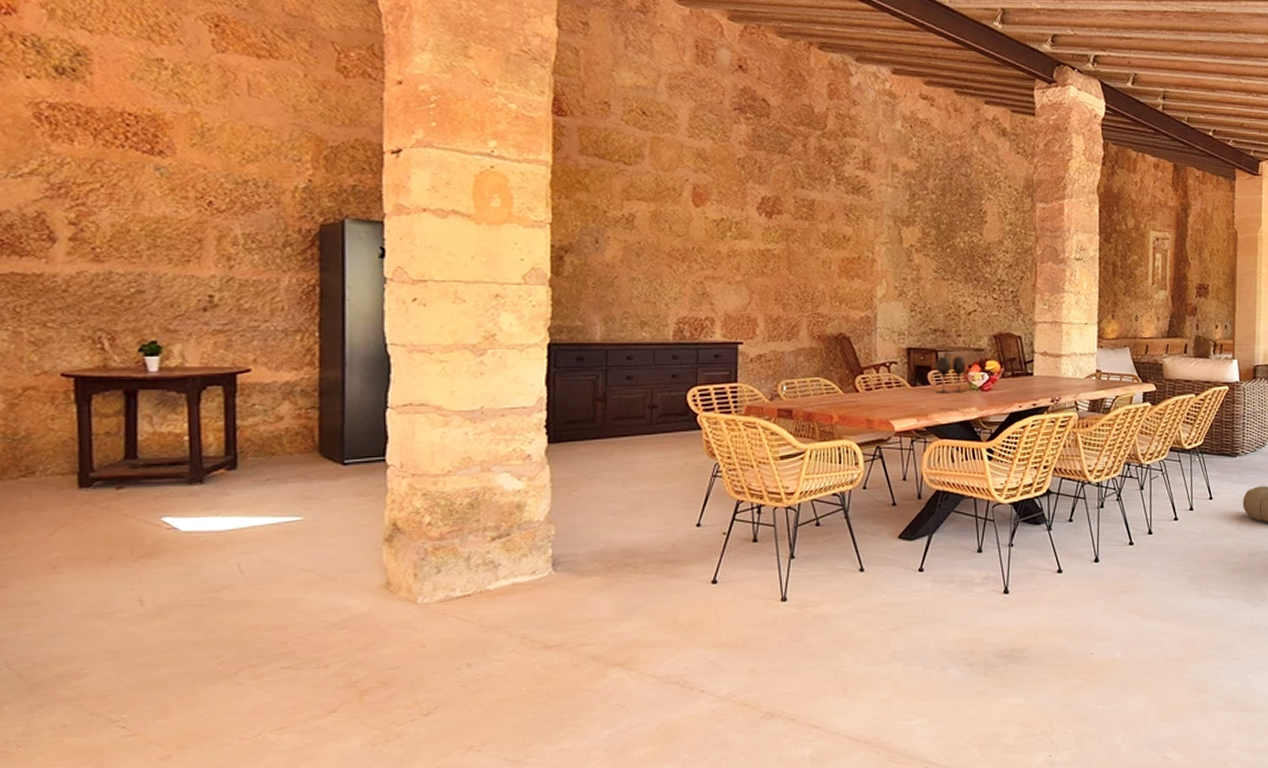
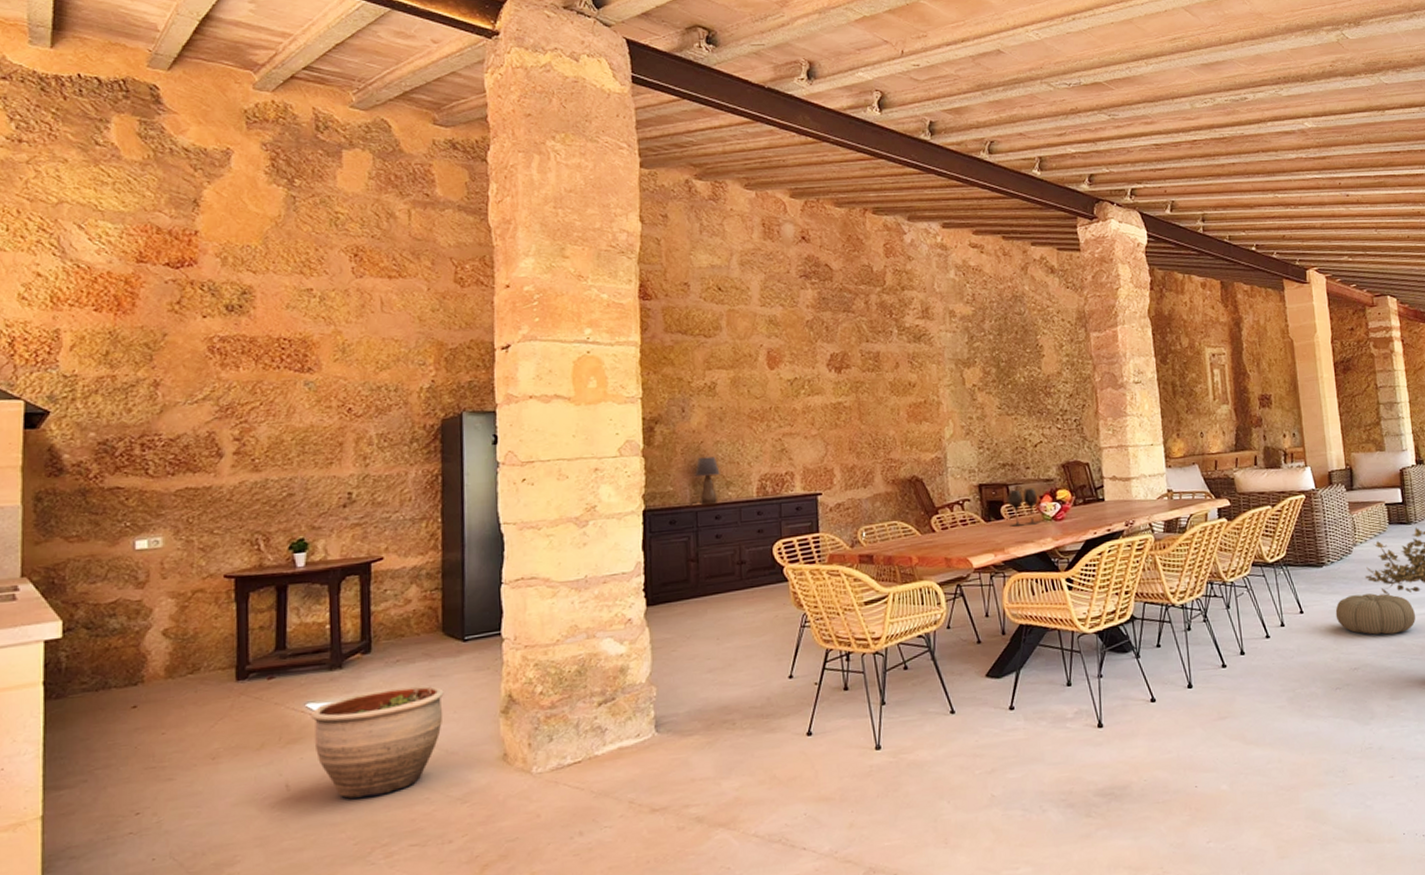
planter pot: none [166,507,320,619] -> present [310,685,444,800]
table lamp: none [607,292,634,345] -> present [695,455,720,506]

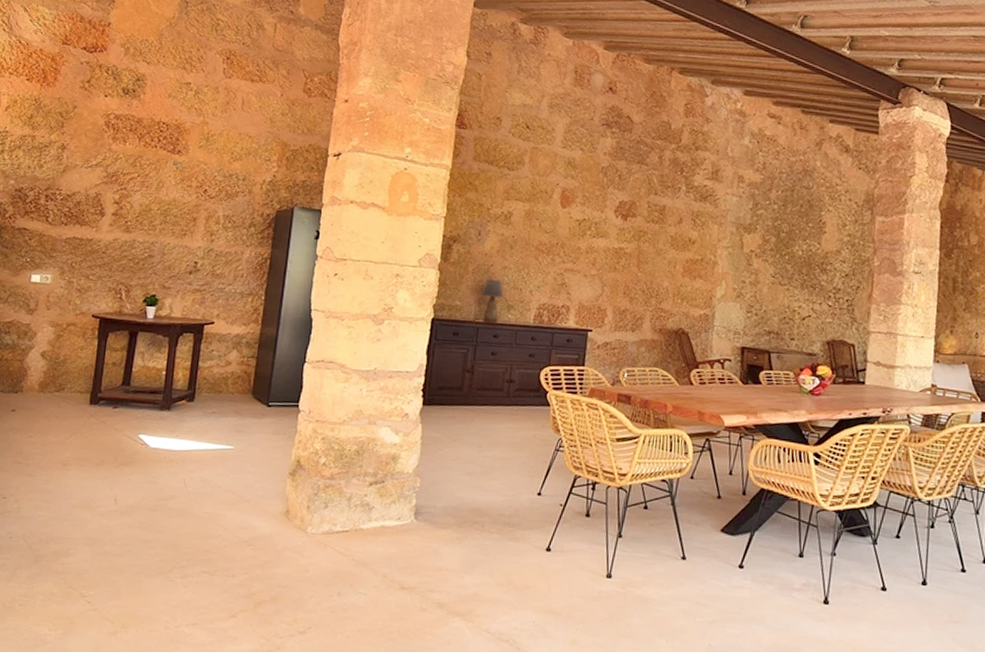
planter pot: present [310,685,444,800] -> none [140,434,246,525]
wine glass: present [1008,488,1041,527] -> none [766,357,798,396]

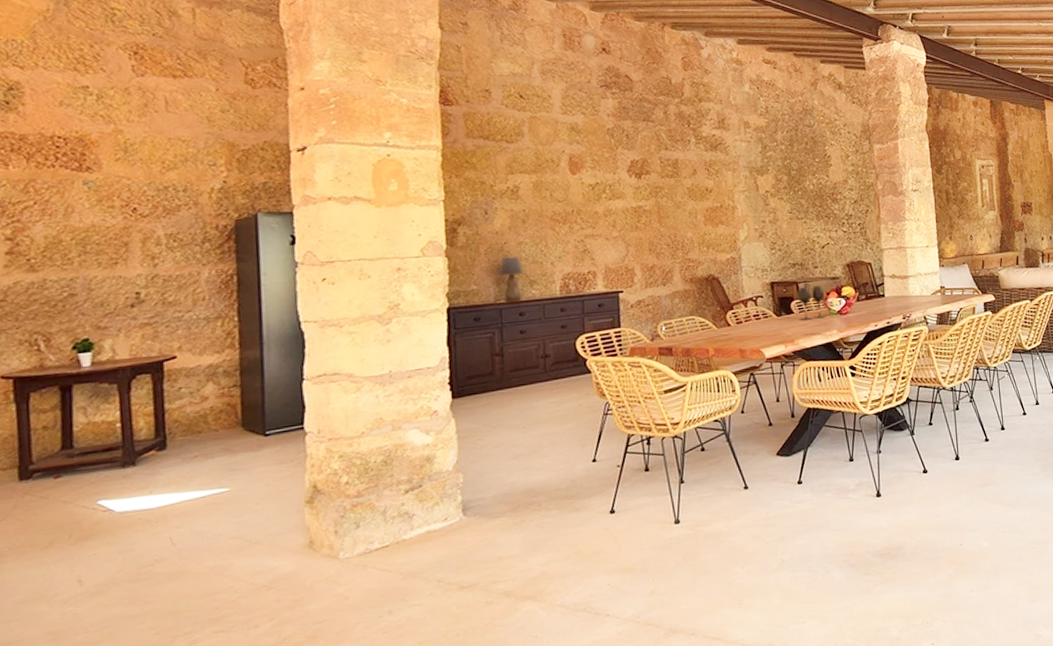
wine glass: none [766,357,798,396] -> present [797,285,827,321]

